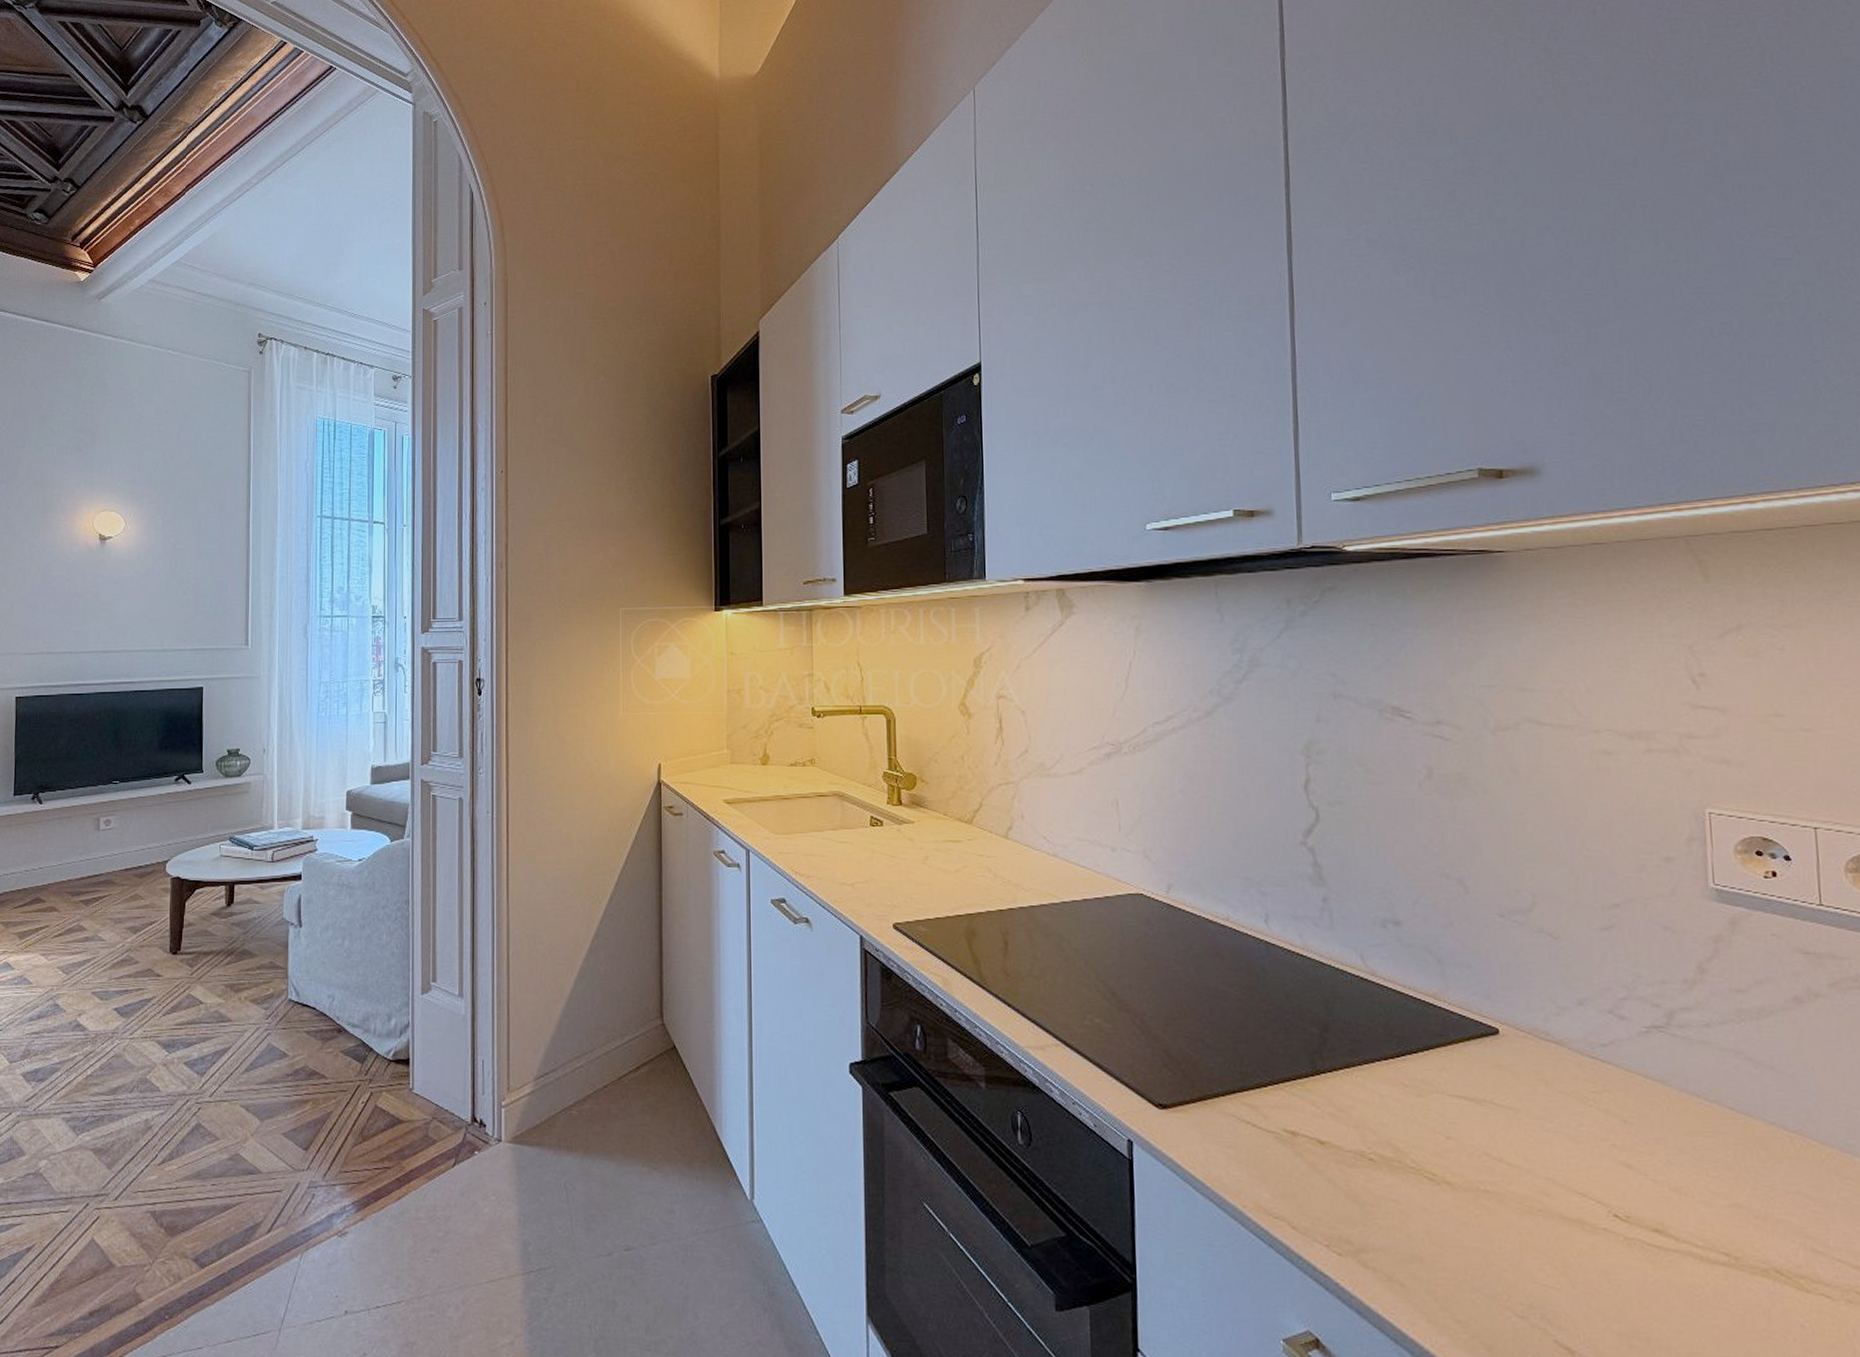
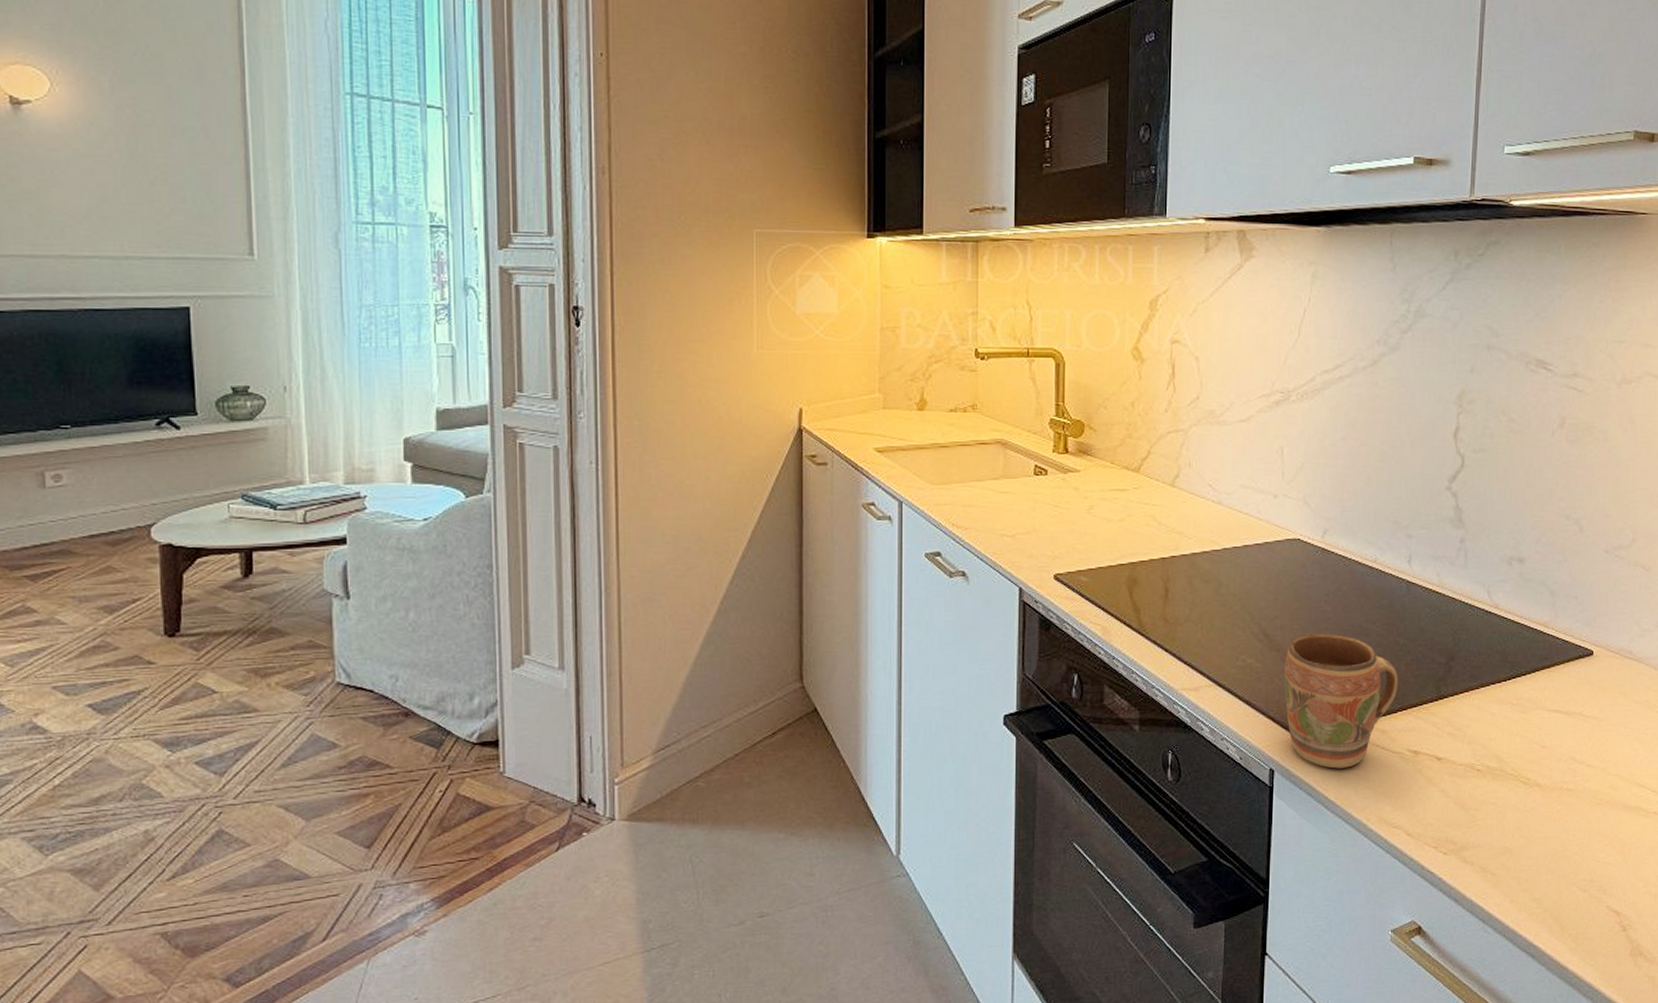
mug: none [1135,994,1266,1145] -> present [1283,633,1399,769]

